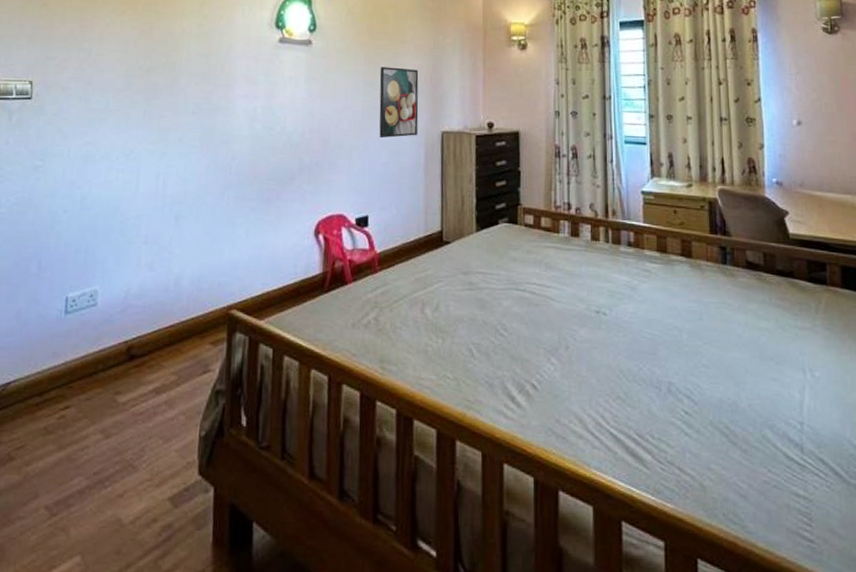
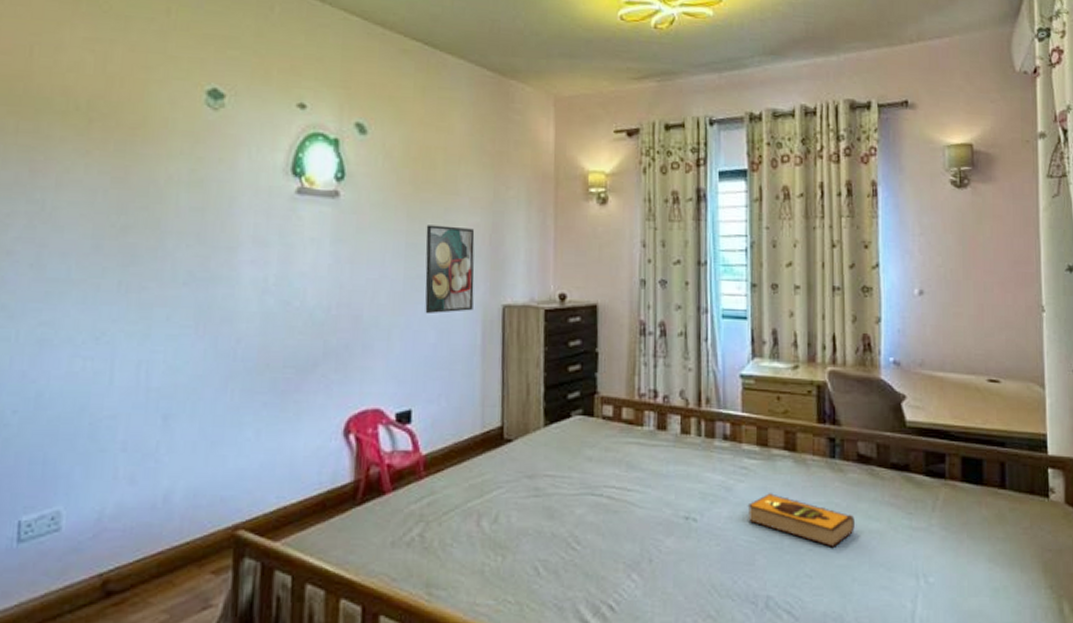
hardback book: none [650,293,746,342] -> present [747,493,855,547]

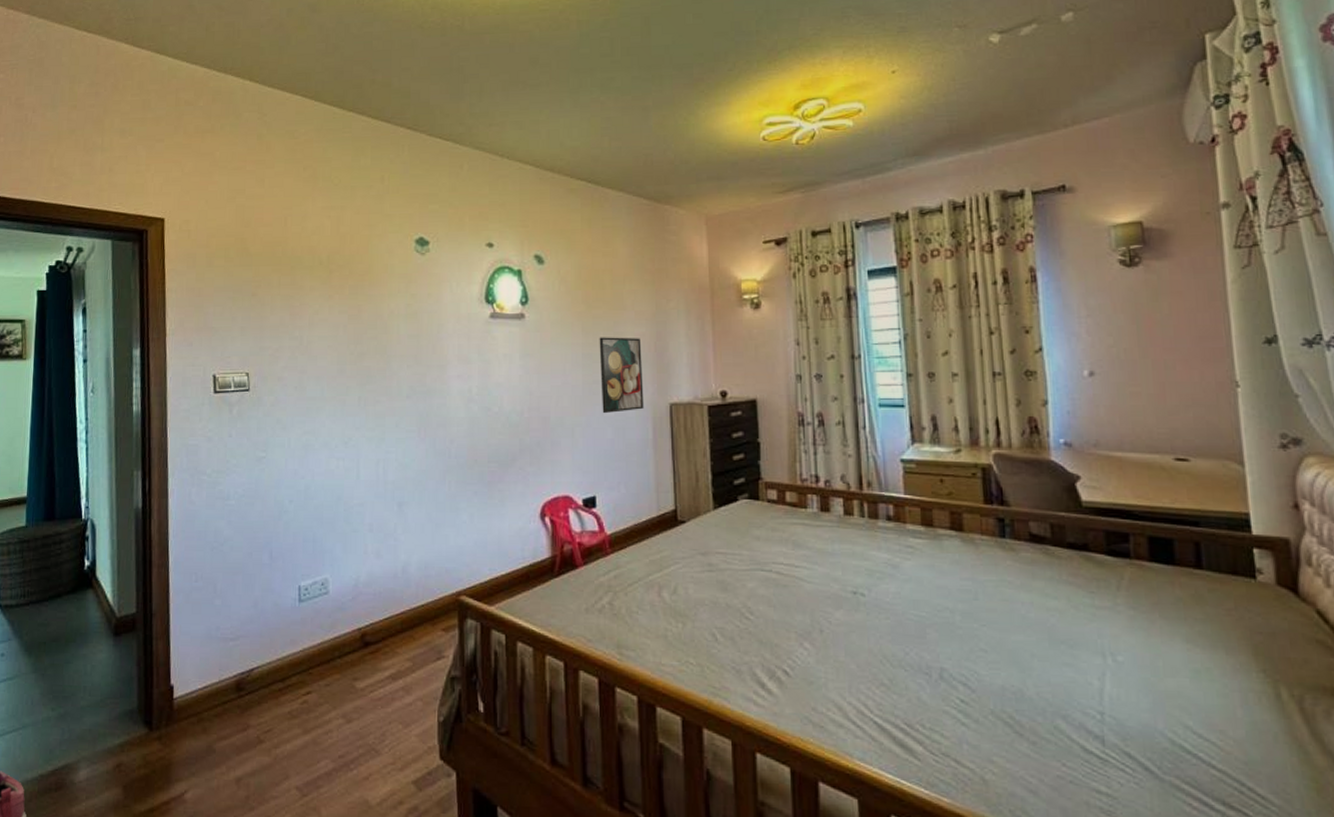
hardback book: present [747,493,855,547] -> none [915,571,1031,624]

